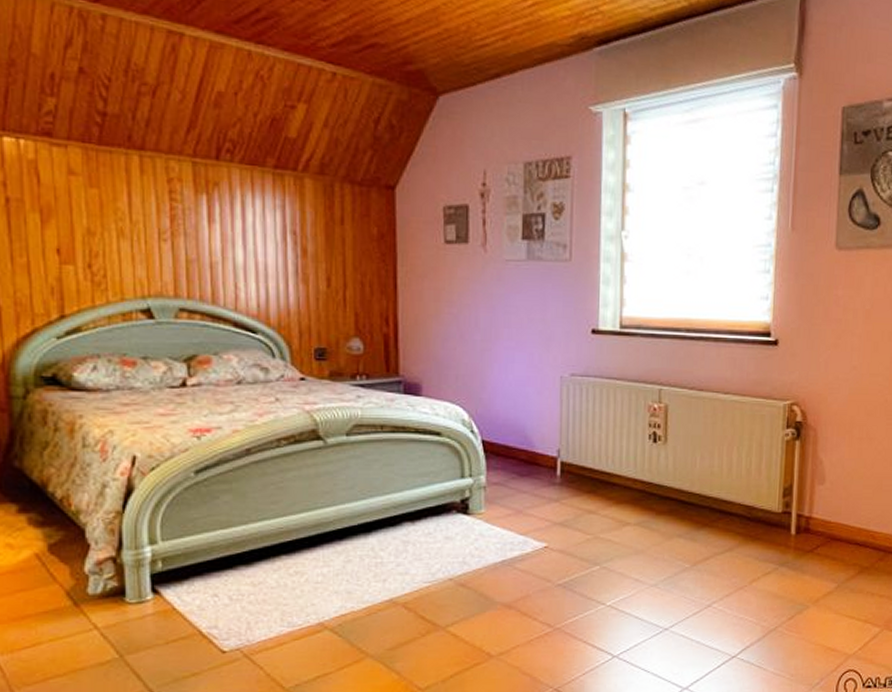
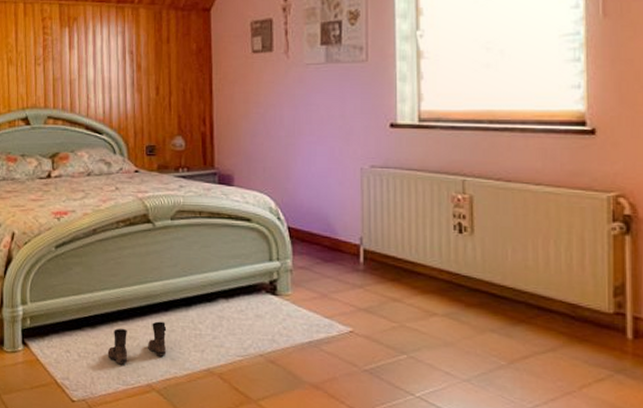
boots: none [267,552,342,605] -> present [107,321,167,365]

